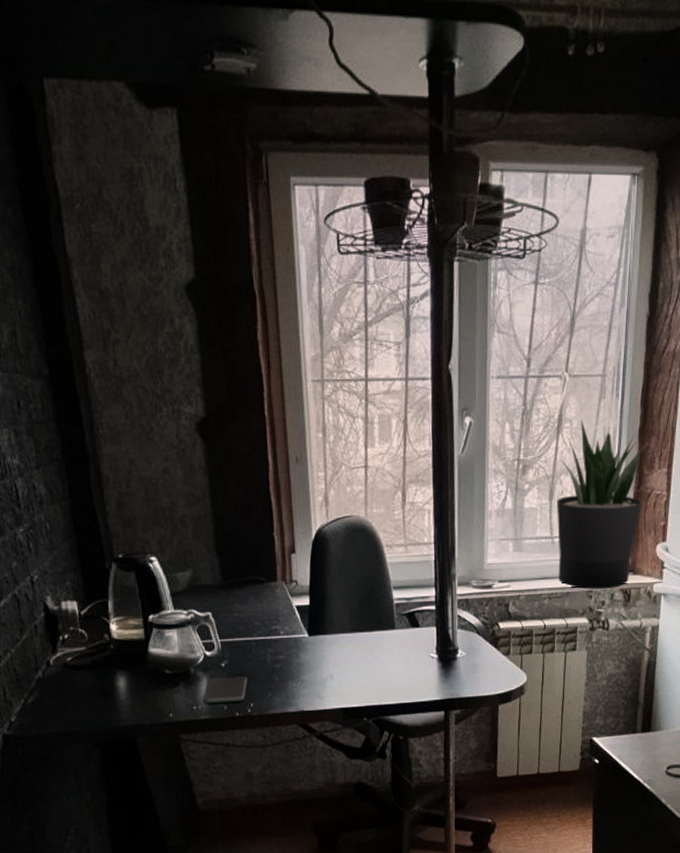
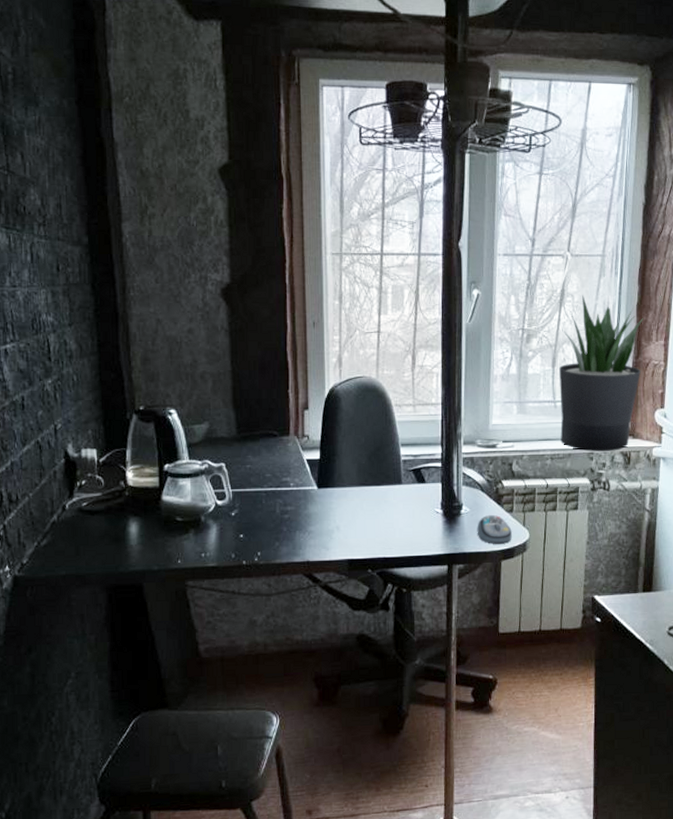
smartphone: present [203,676,248,704] -> none [211,526,257,552]
computer mouse: none [473,658,509,688] -> present [477,514,512,544]

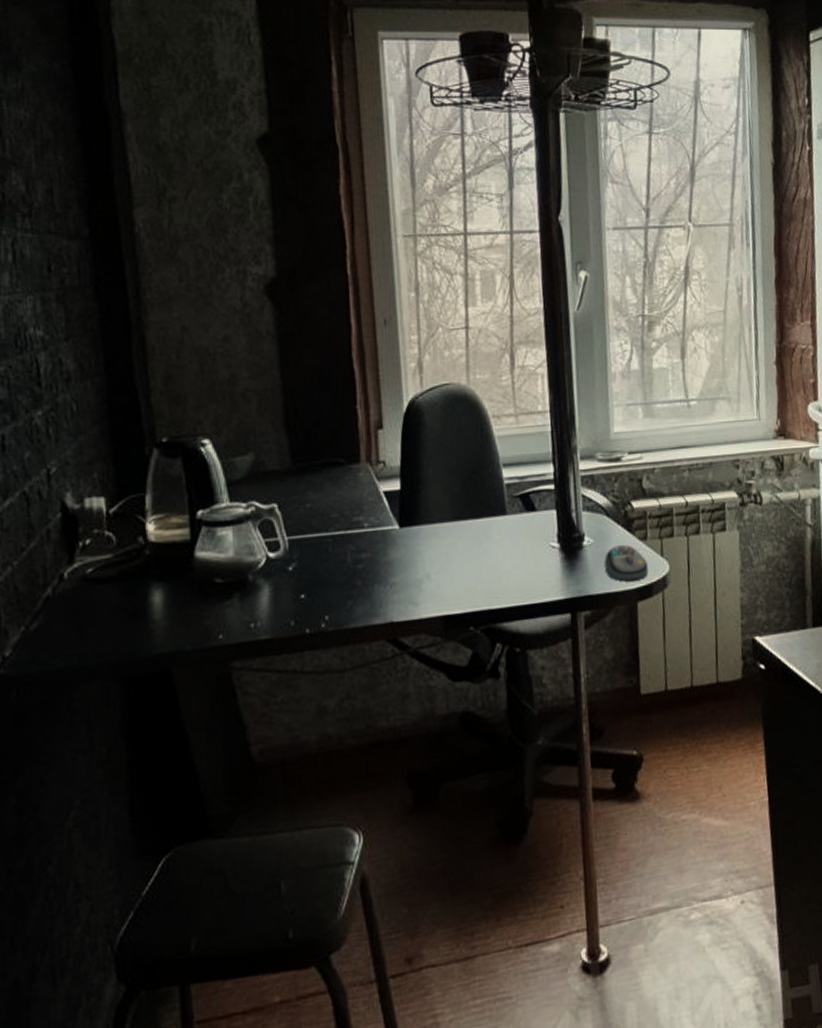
planter: present [559,295,643,452] -> none [689,272,787,459]

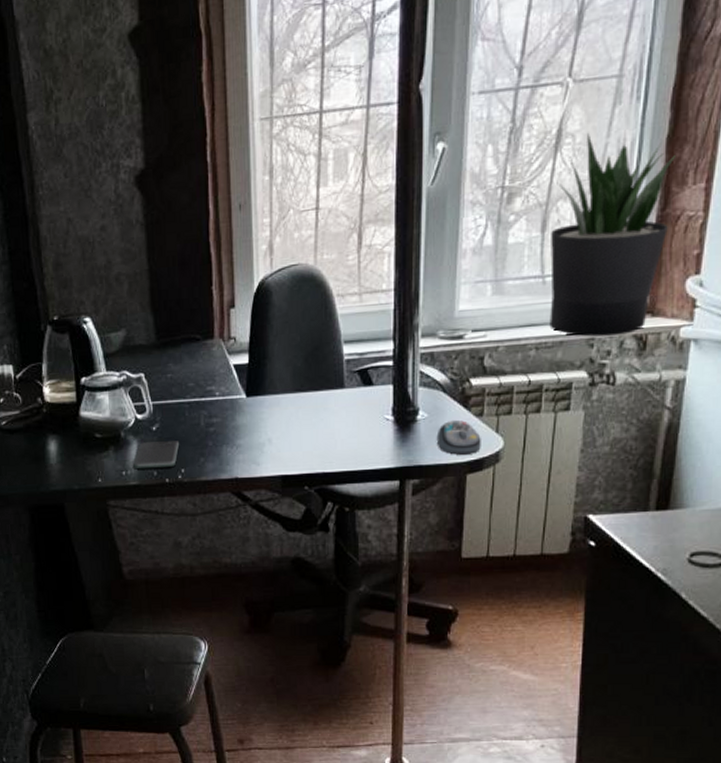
smartphone: none [263,582,323,620] -> present [132,441,180,470]
planter: none [689,272,787,459] -> present [549,134,675,337]

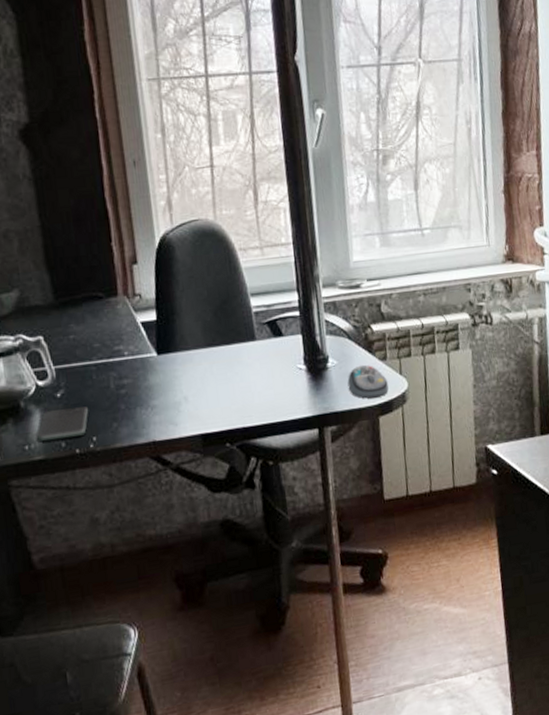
planter: present [549,134,675,337] -> none [421,106,514,283]

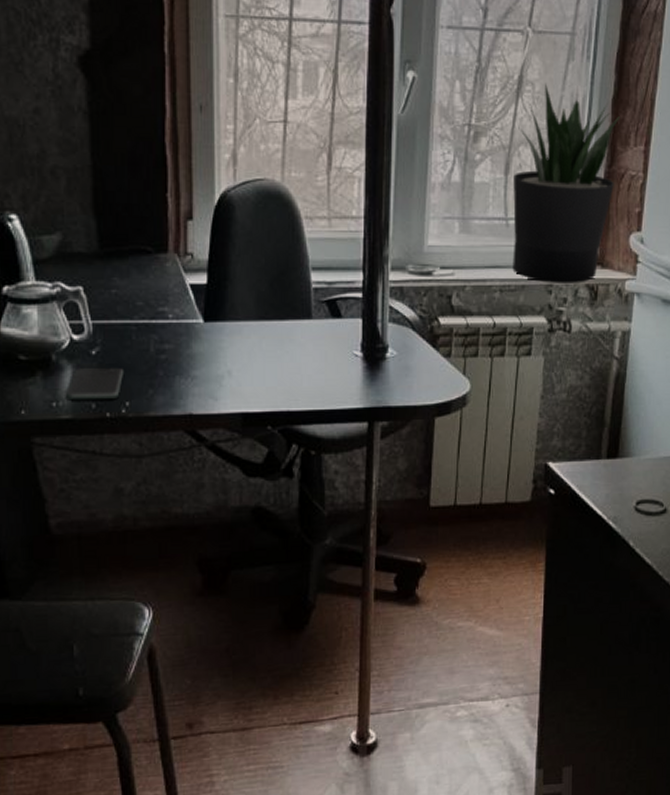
computer mouse: present [347,364,389,399] -> none [405,359,449,397]
planter: none [421,106,514,283] -> present [512,84,619,285]

